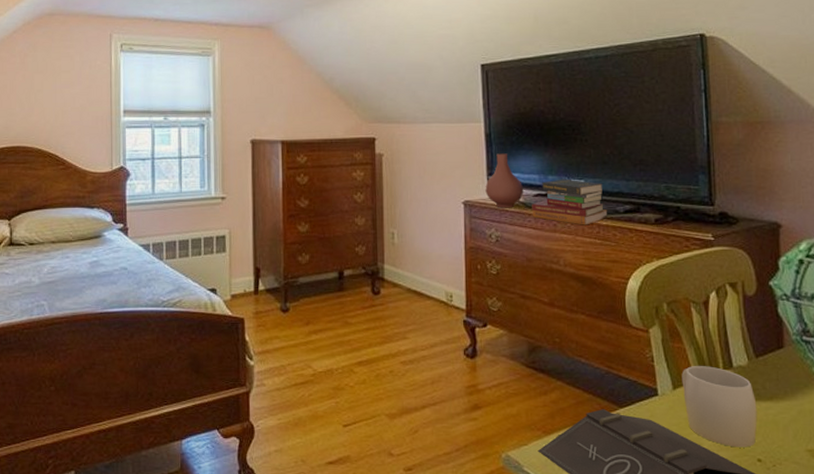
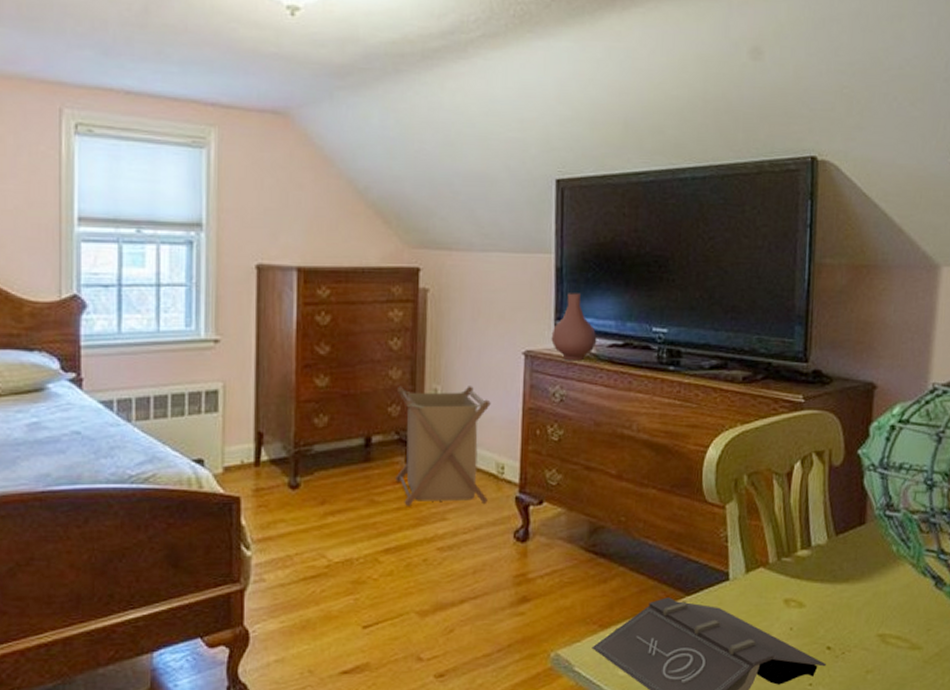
laundry basket: none [361,230,440,327] -> present [395,386,491,506]
books: present [532,179,608,225] -> none [604,326,691,383]
mug: present [681,366,758,448] -> none [756,546,832,635]

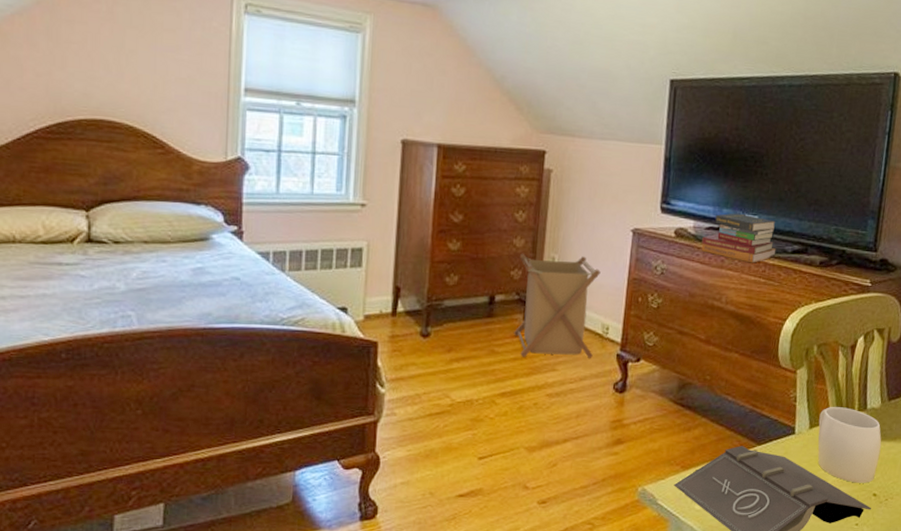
vase: present [551,293,597,361] -> none [656,180,697,240]
books: none [604,326,691,383] -> present [701,213,777,263]
mug: none [756,546,832,635] -> present [817,407,882,483]

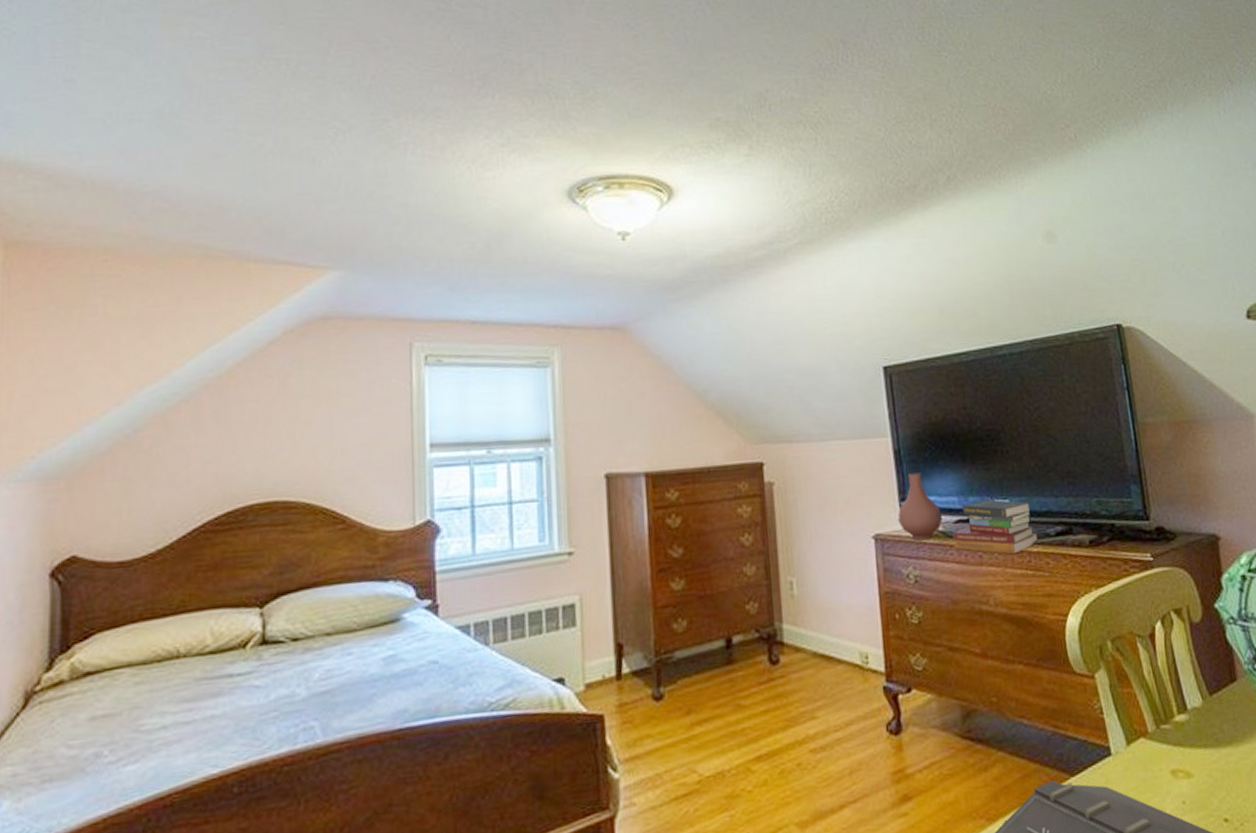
laundry basket: present [514,253,601,358] -> none [752,575,856,708]
vase: none [656,180,697,240] -> present [898,473,943,541]
mug: present [817,407,882,483] -> none [1134,711,1220,809]

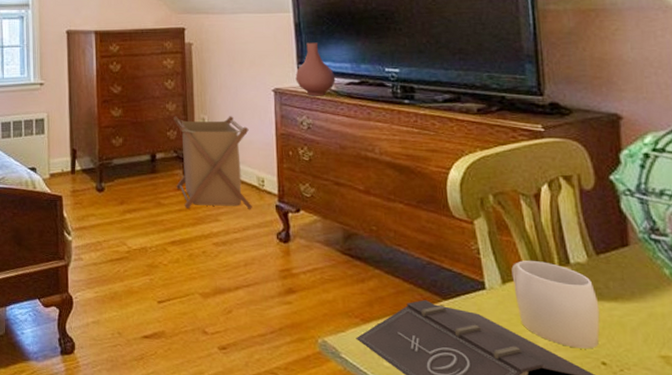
laundry basket: none [752,575,856,708] -> present [172,116,252,209]
books: present [952,499,1039,555] -> none [344,67,426,114]
mug: none [1134,711,1220,809] -> present [511,261,601,349]

